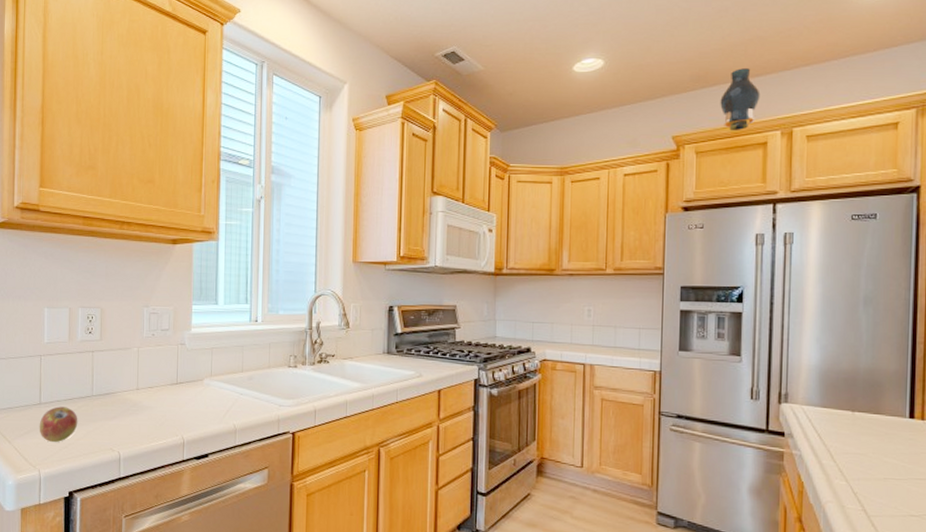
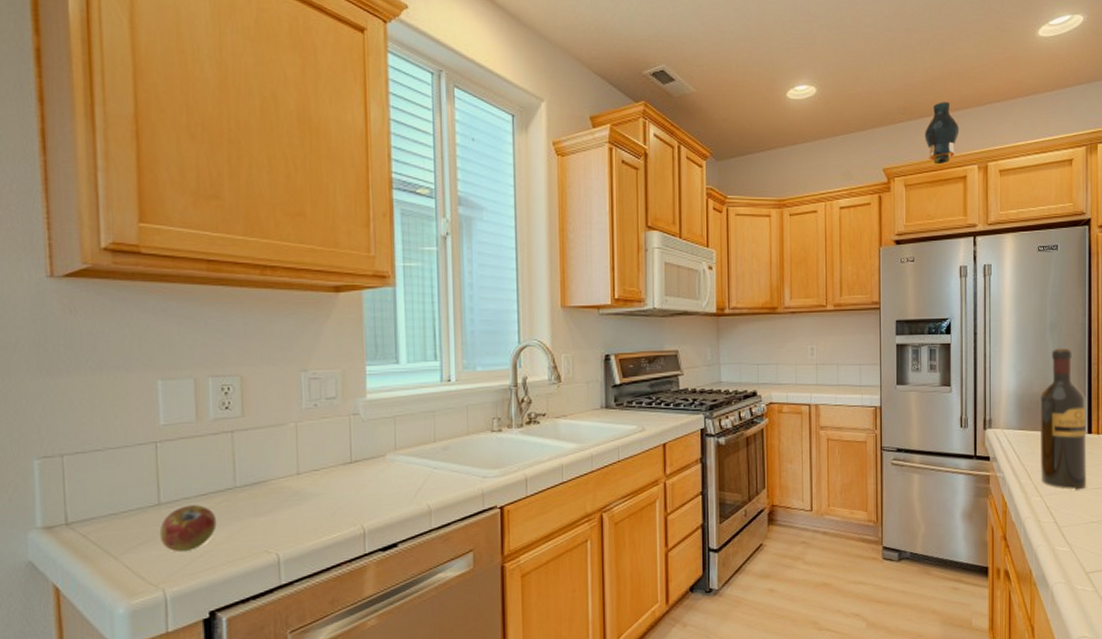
wine bottle: none [846,324,908,477] -> present [1039,348,1087,489]

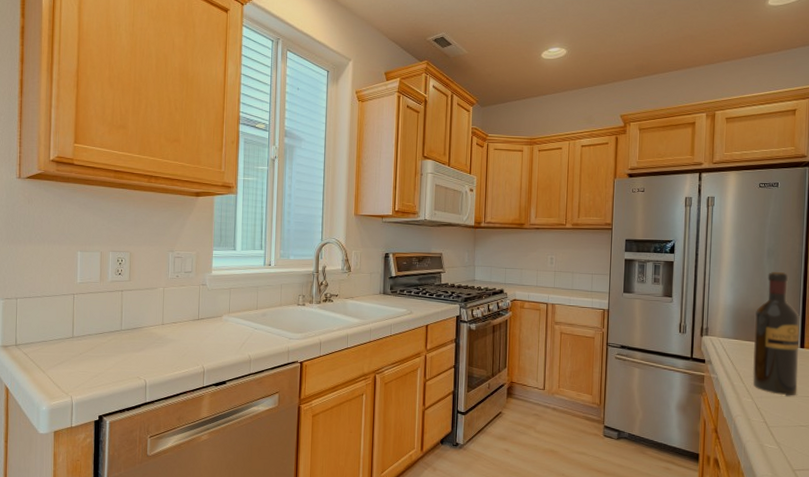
fruit: present [159,505,217,552] -> none [71,340,108,371]
vase: present [925,102,959,165] -> none [659,61,691,113]

